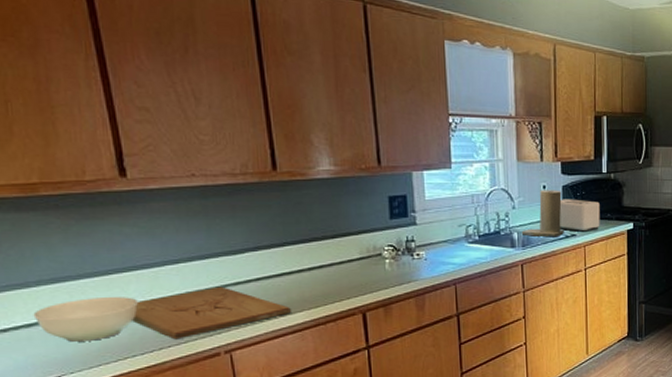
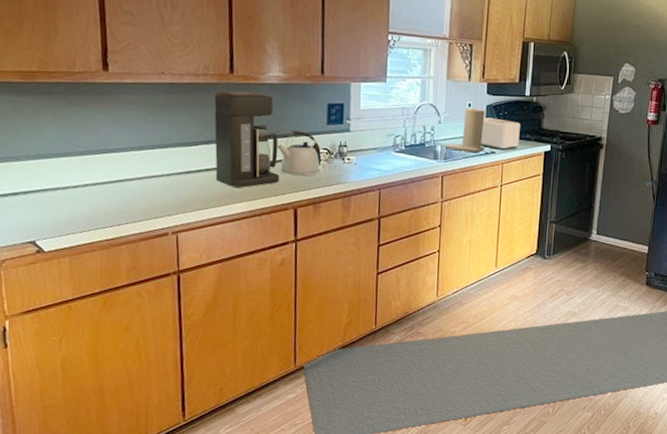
bowl: present [33,297,139,342] -> none [20,174,106,212]
cutting board: present [132,286,291,340] -> none [98,173,232,218]
coffee maker: none [258,190,343,297] -> present [214,91,280,189]
kettle: none [336,228,388,277] -> present [277,130,322,177]

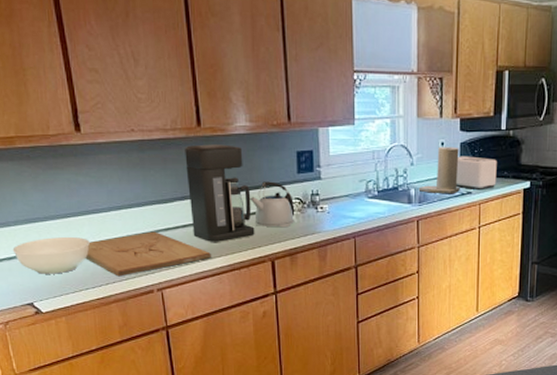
bowl: none [20,174,106,212] -> present [12,237,91,274]
cutting board: none [98,173,232,218] -> present [85,231,211,277]

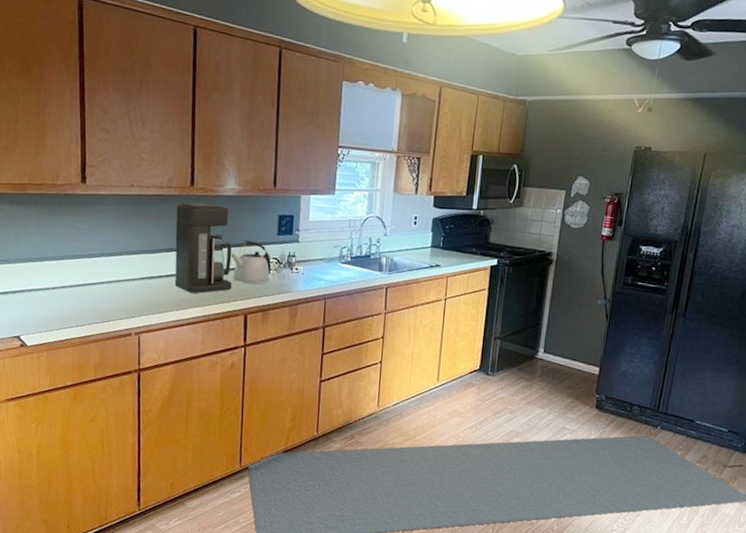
bowl: present [12,237,91,274] -> none [9,276,81,311]
cutting board: present [85,231,211,277] -> none [73,278,189,318]
paper towel: present [418,146,460,195] -> none [389,220,431,266]
toaster: present [456,156,497,191] -> none [426,230,467,265]

